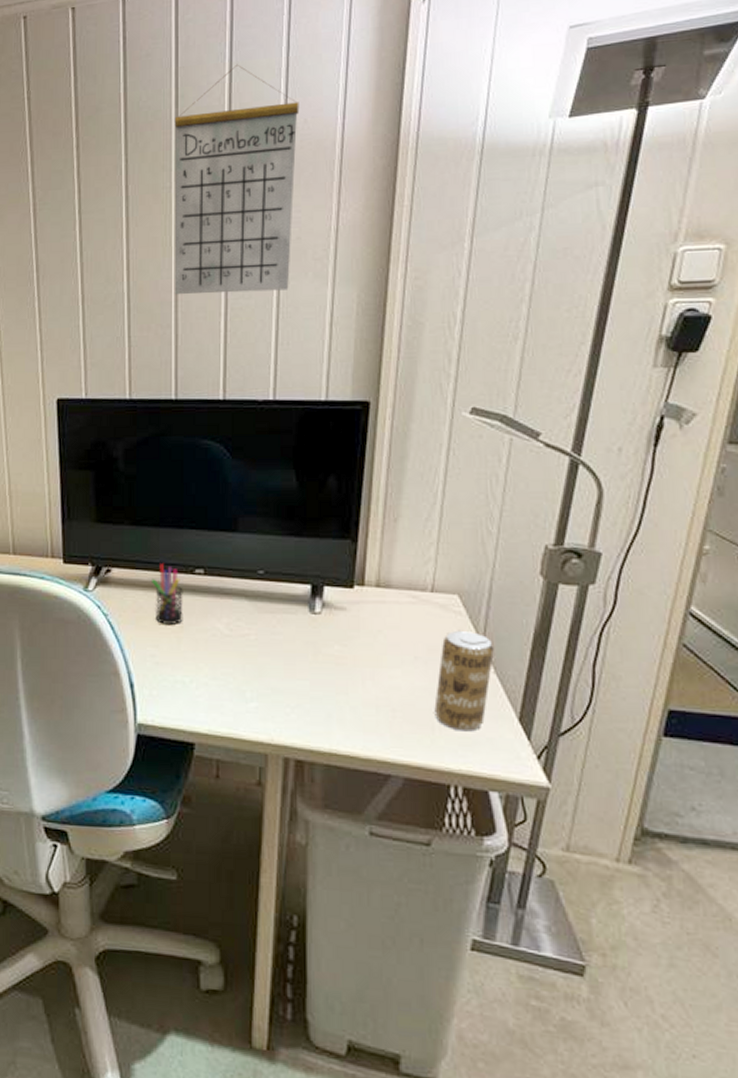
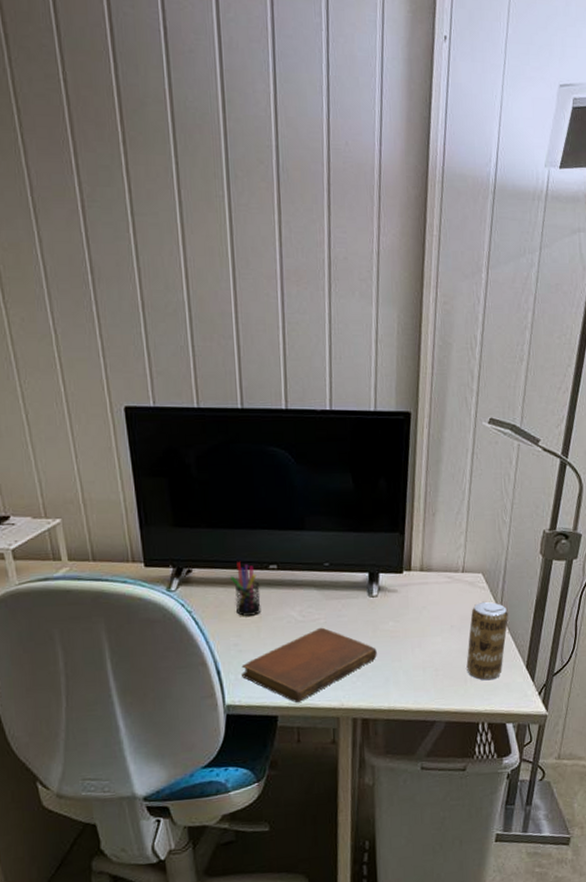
notebook: none [157,644,317,731] -> present [241,627,377,704]
calendar: present [174,64,300,295] -> none [222,75,341,308]

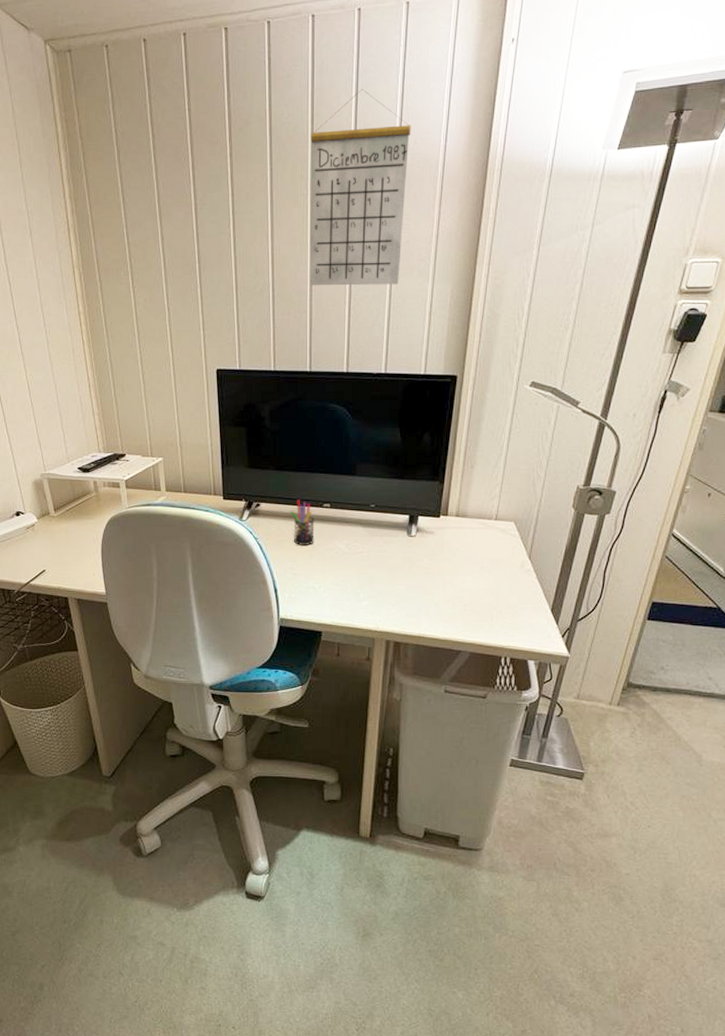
calendar: none [222,75,341,308] -> present [310,88,411,286]
notebook: present [241,627,377,704] -> none [295,559,412,623]
beverage can: present [466,602,508,681] -> none [493,549,537,619]

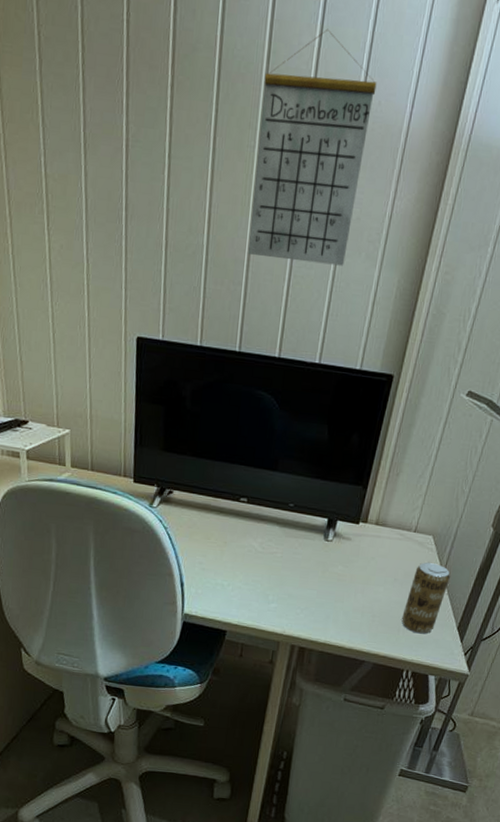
pen holder: present [291,500,315,545] -> none [205,491,230,540]
beverage can: none [493,549,537,619] -> present [401,562,450,634]

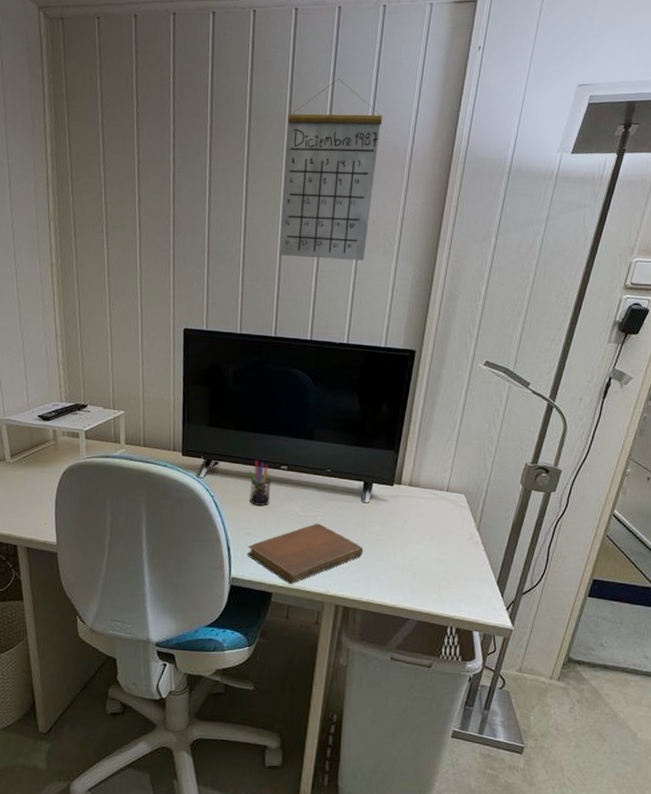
notebook: none [201,560,323,623] -> present [247,523,363,585]
pen holder: none [205,491,230,540] -> present [248,460,271,506]
beverage can: present [401,562,450,634] -> none [441,520,485,590]

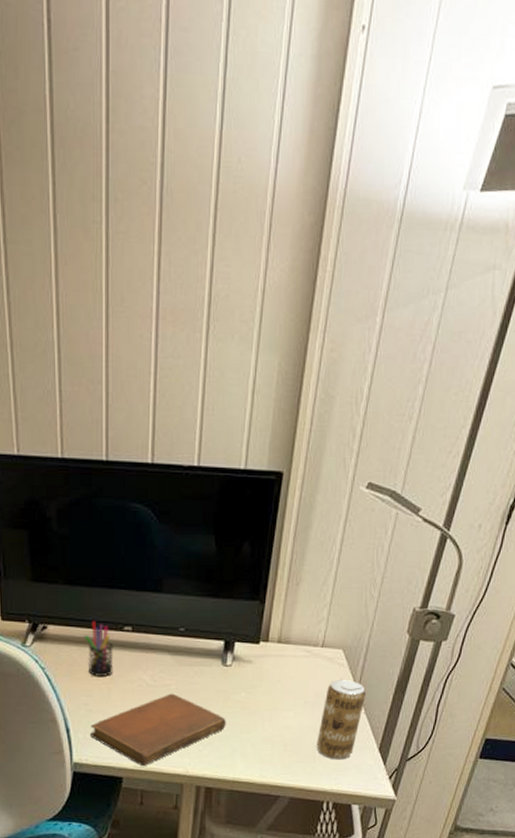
calendar: present [280,78,383,261] -> none [105,77,234,352]
beverage can: none [441,520,485,590] -> present [316,680,366,760]

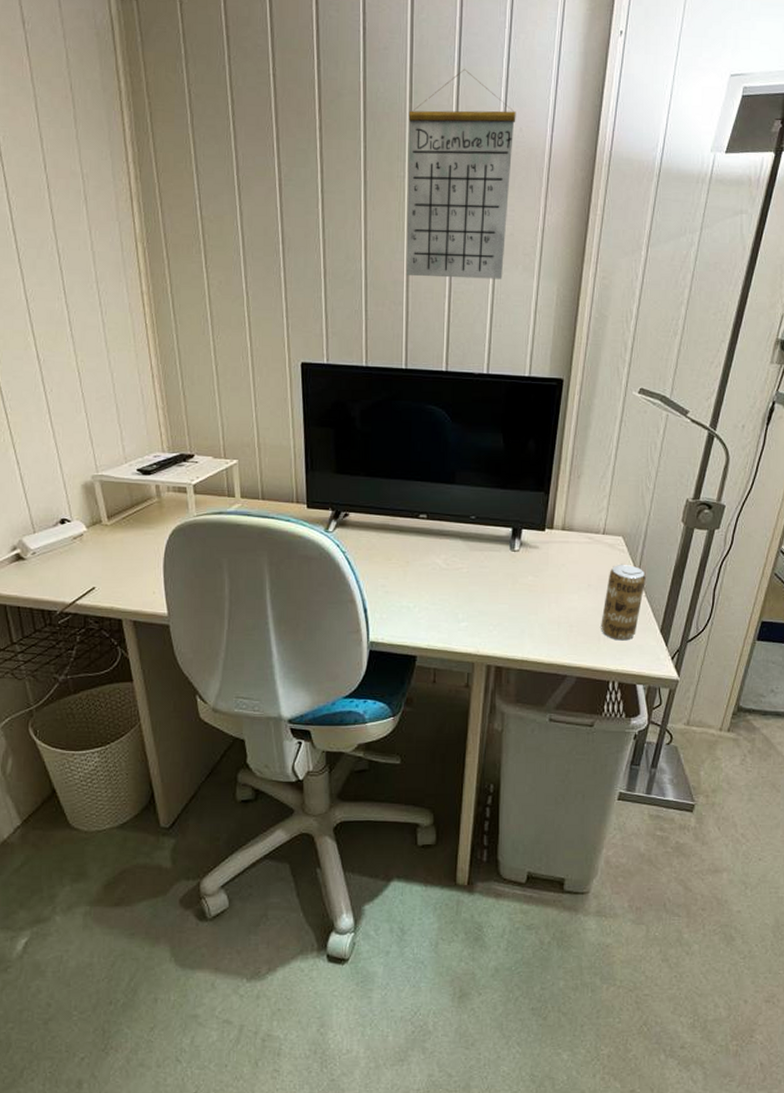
pen holder: present [85,621,113,676] -> none [383,510,410,560]
notebook: present [90,693,226,767] -> none [386,576,515,646]
calendar: none [105,77,234,352] -> present [407,68,516,279]

